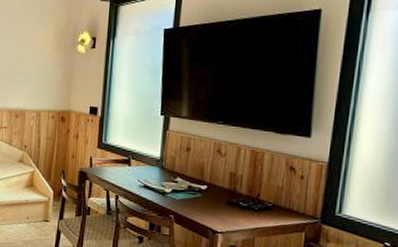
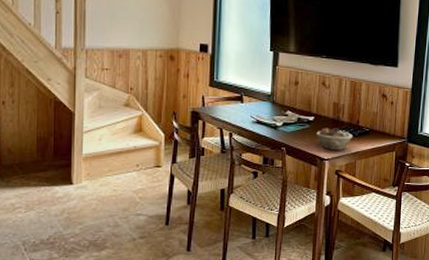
succulent planter: none [209,198,252,224] -> present [316,128,353,150]

